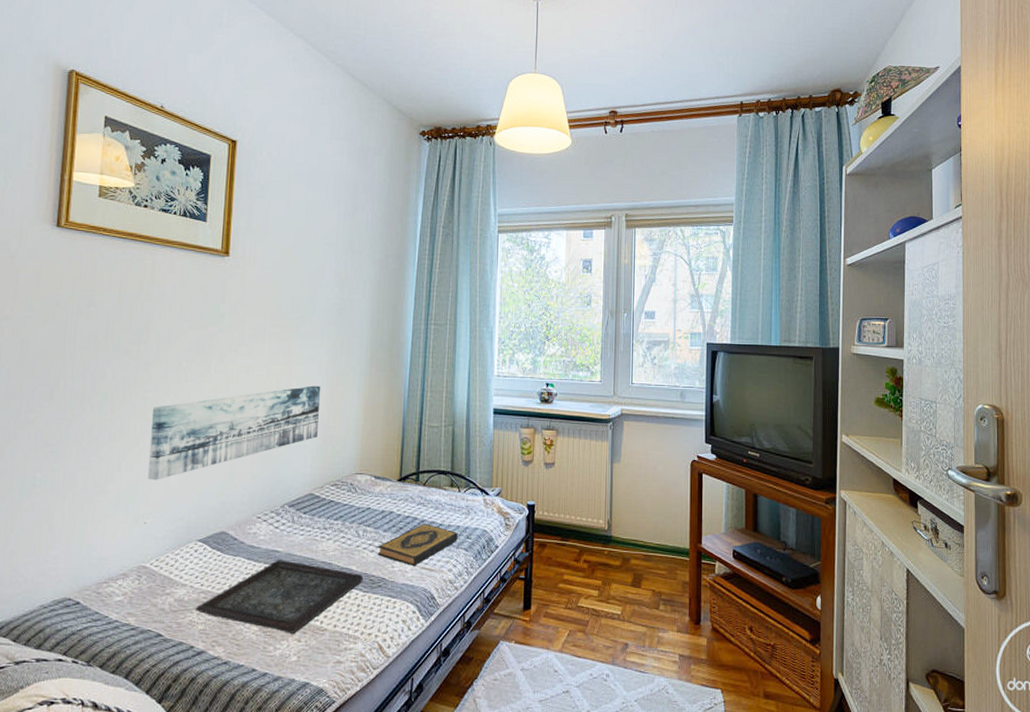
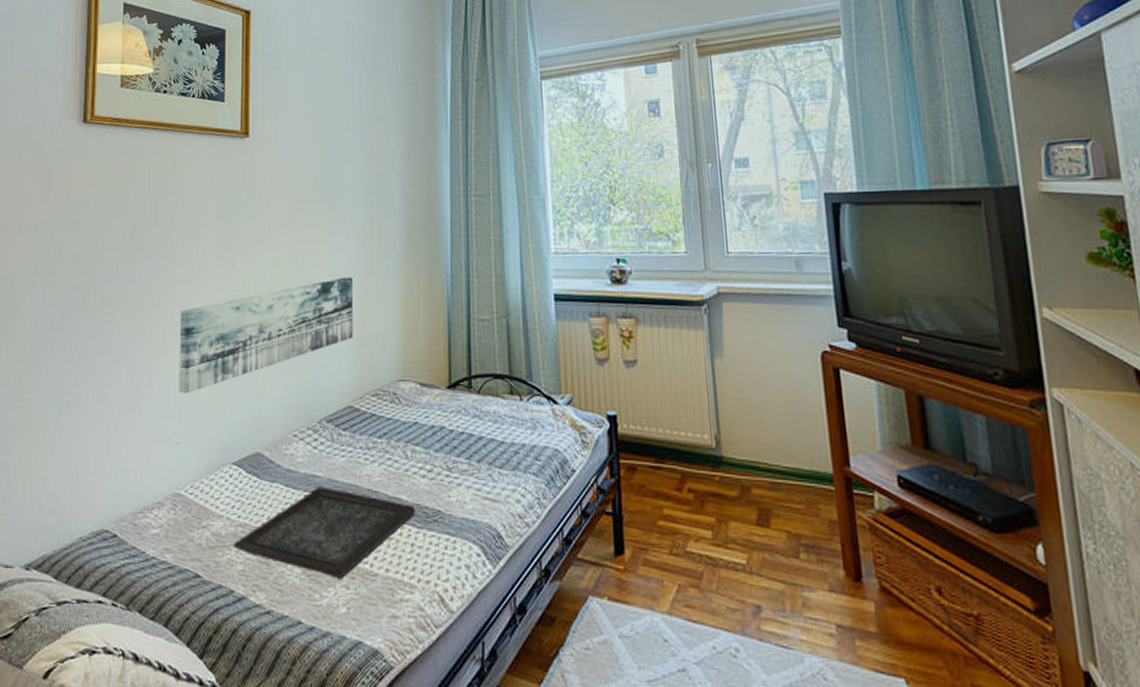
hardback book: present [378,523,458,566] -> none [431,440,524,495]

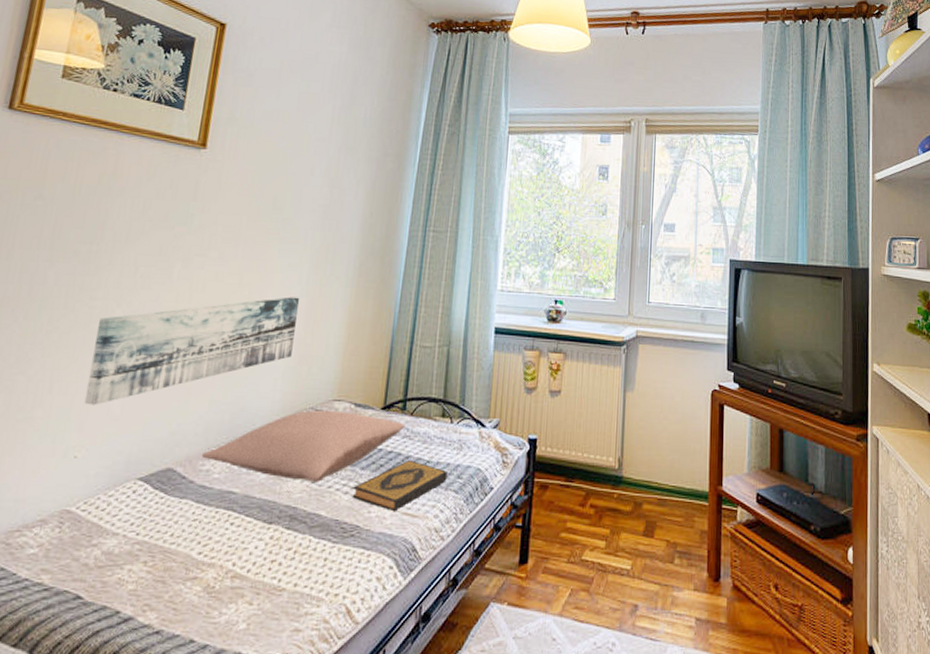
tray: present [233,487,416,578] -> none [125,503,334,594]
pillow: none [284,391,473,465] -> present [201,410,405,482]
hardback book: none [431,440,524,495] -> present [353,459,448,511]

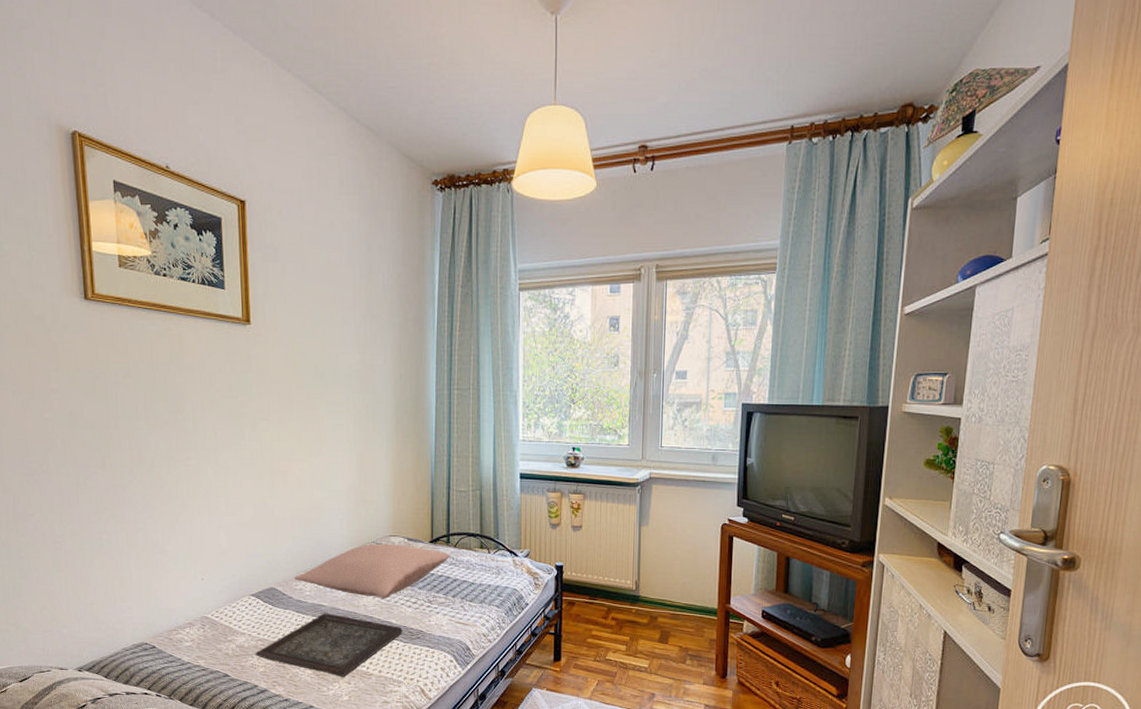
wall art: present [84,297,300,406] -> none [197,452,351,541]
tray: none [125,503,334,594] -> present [254,613,403,677]
hardback book: present [353,459,448,511] -> none [415,582,489,620]

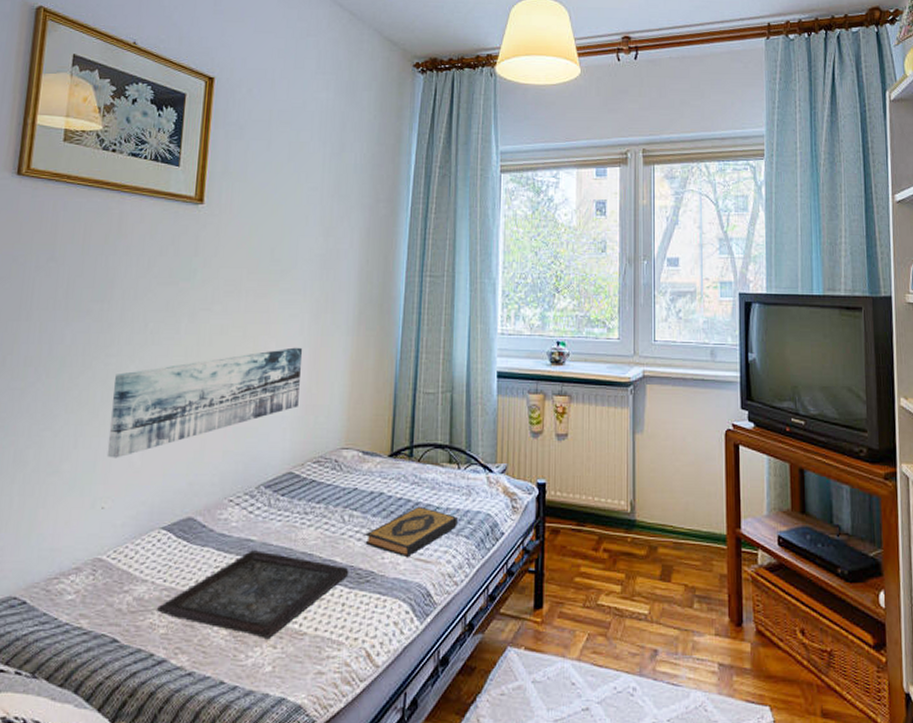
wall art: none [197,452,351,541] -> present [106,347,303,458]
pillow: present [294,543,450,598] -> none [218,458,412,529]
hardback book: none [415,582,489,620] -> present [366,506,458,557]

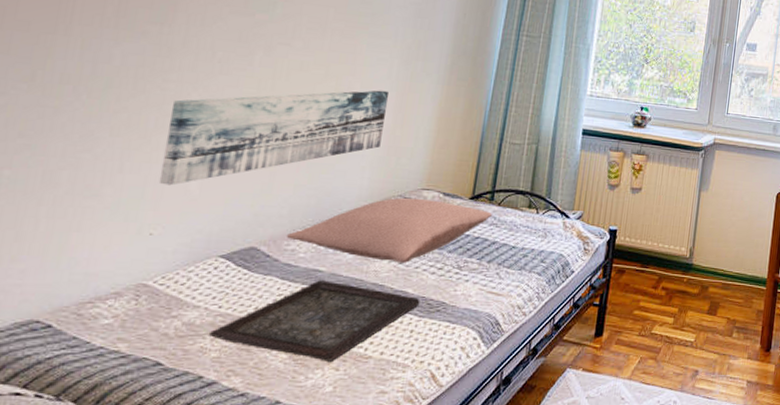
pillow: none [218,458,412,529] -> present [286,197,492,263]
hardback book: present [366,506,458,557] -> none [440,245,532,290]

